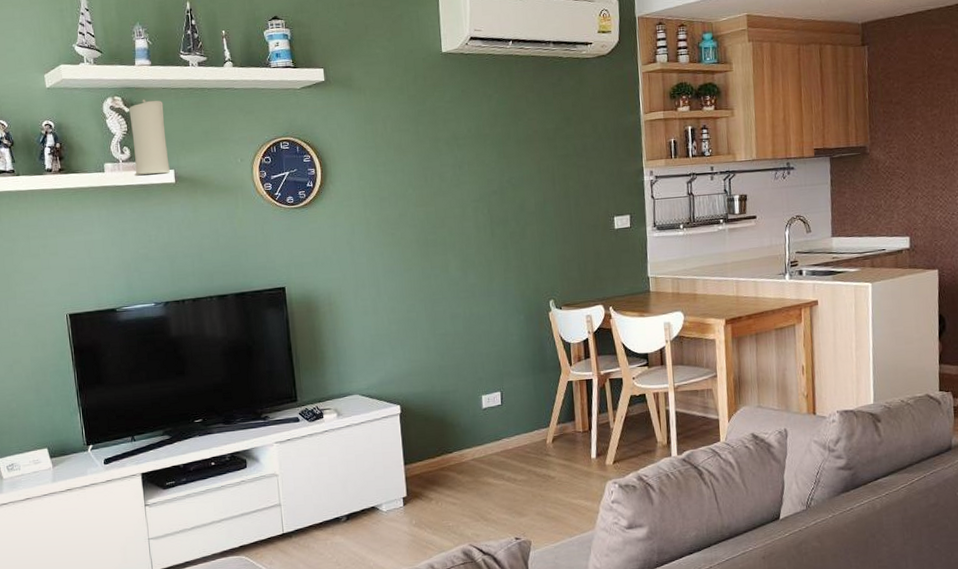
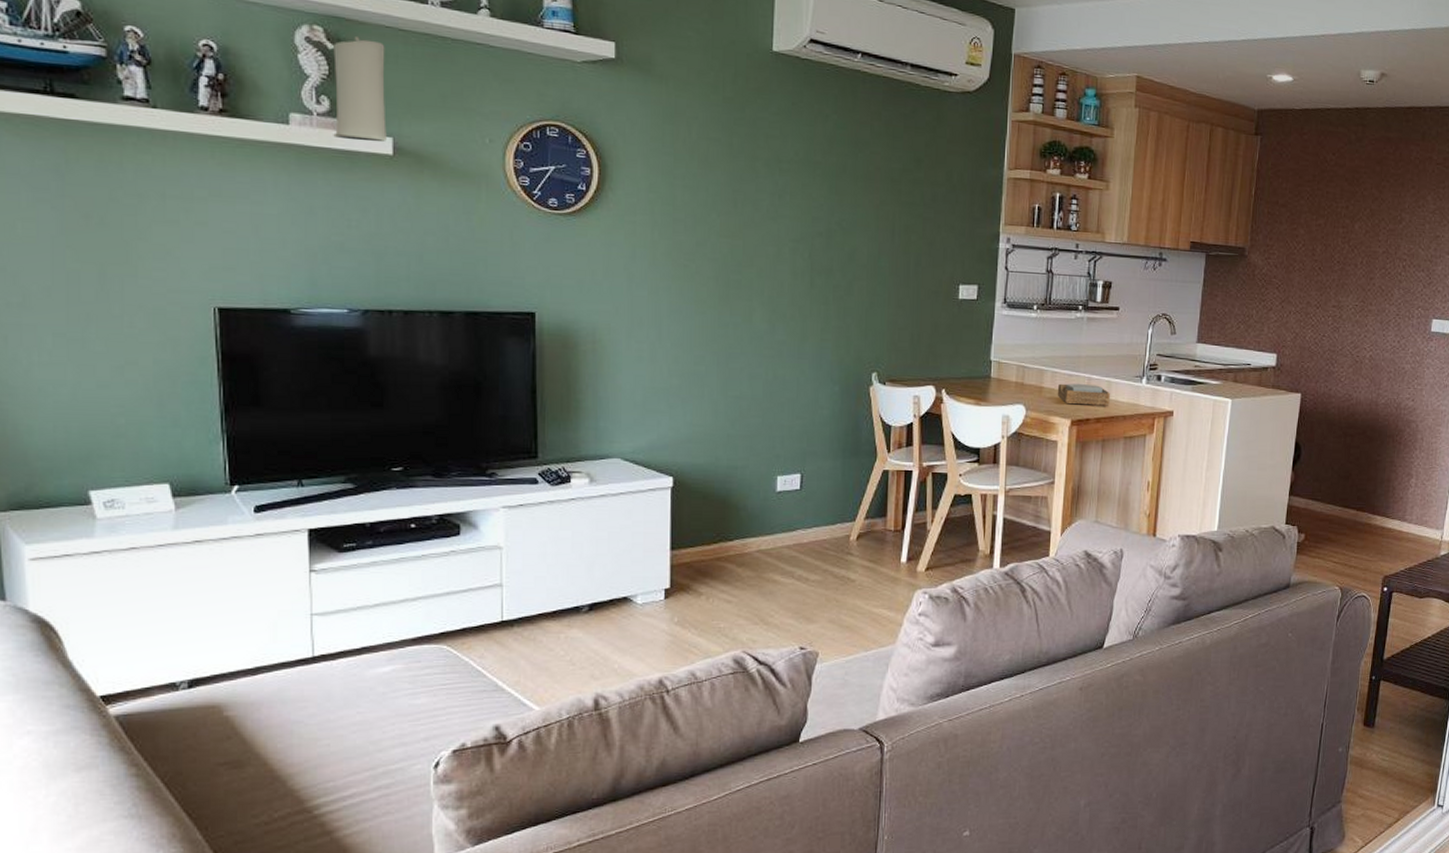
napkin holder: none [709,286,758,306] -> present [1057,383,1110,406]

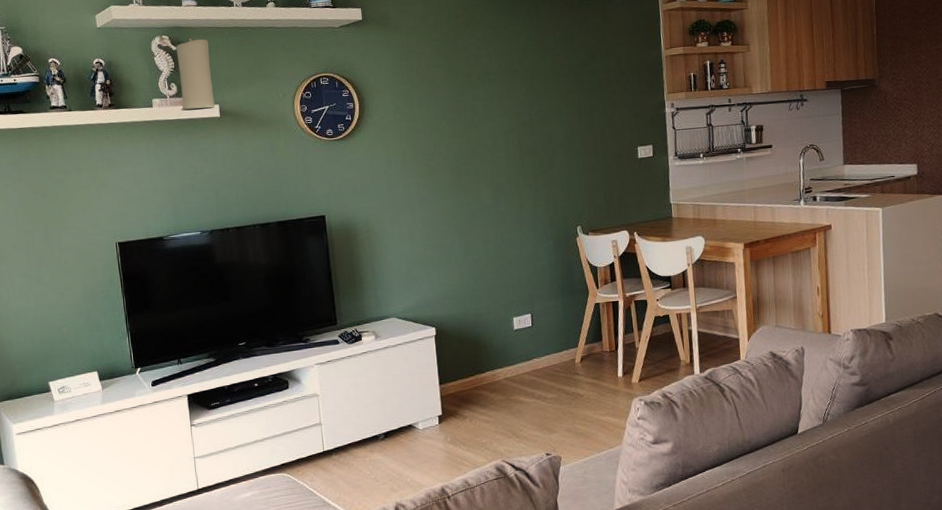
napkin holder: present [1057,383,1110,406] -> none [728,211,775,231]

